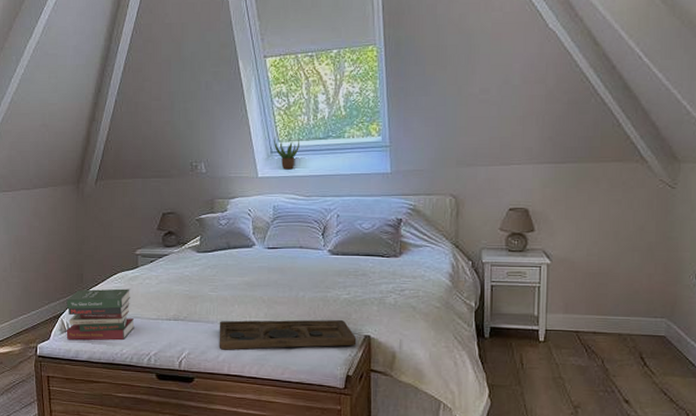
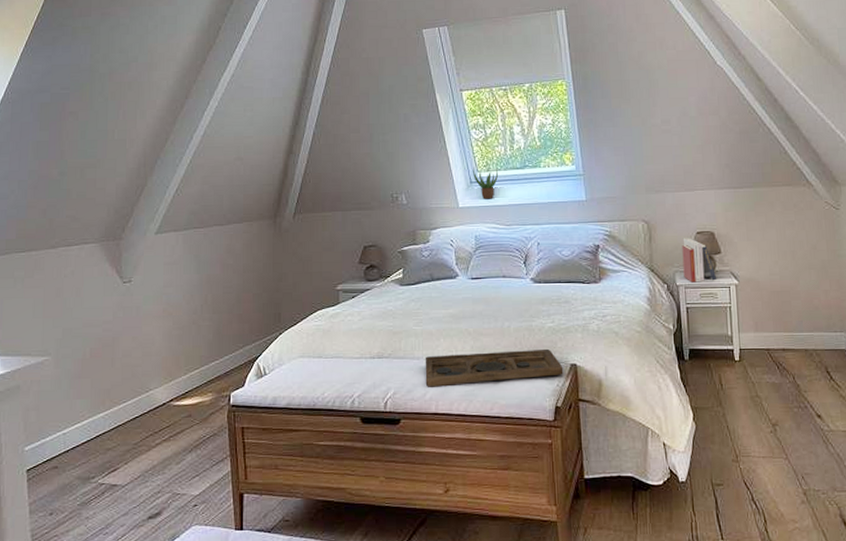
books: present [66,288,135,341] -> none [262,327,337,386]
books: none [491,214,528,261] -> present [682,238,717,283]

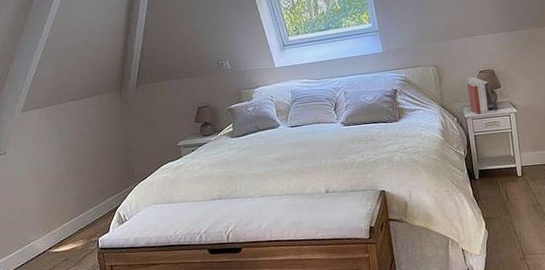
decorative tray: present [425,348,564,387] -> none [257,179,375,220]
potted plant: present [473,167,498,200] -> none [284,32,306,59]

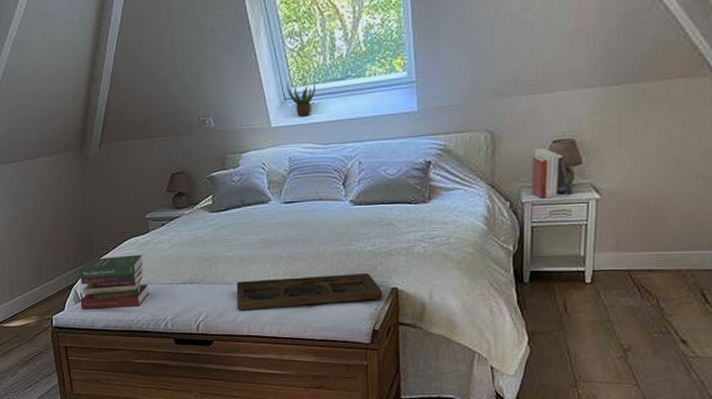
books: none [120,177,185,230] -> present [78,254,149,310]
decorative tray: none [257,179,375,220] -> present [236,272,383,311]
potted plant: none [284,32,306,59] -> present [287,81,315,117]

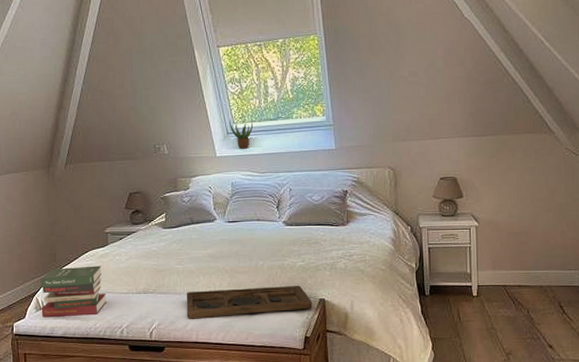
books: present [531,148,574,199] -> none [426,183,459,225]

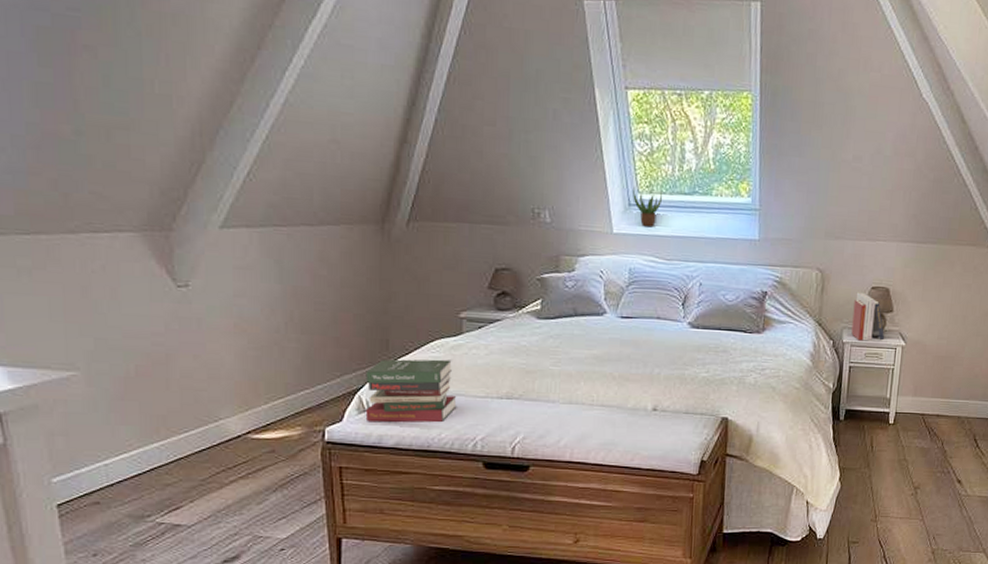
decorative tray: present [186,285,313,319] -> none [560,399,714,434]
books: none [426,183,459,225] -> present [851,292,885,341]

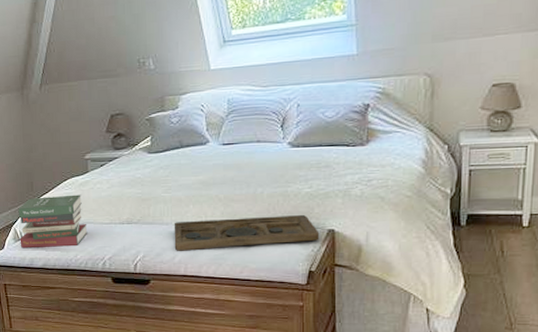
decorative tray: none [560,399,714,434] -> present [174,214,320,251]
potted plant: present [633,186,662,228] -> none [227,24,255,60]
books: present [851,292,885,341] -> none [470,91,512,142]

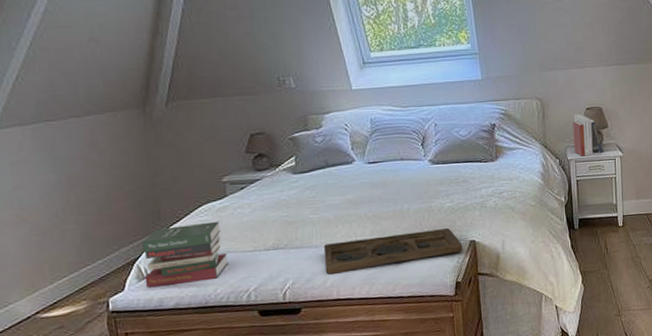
books: none [470,91,512,142] -> present [573,114,604,157]

